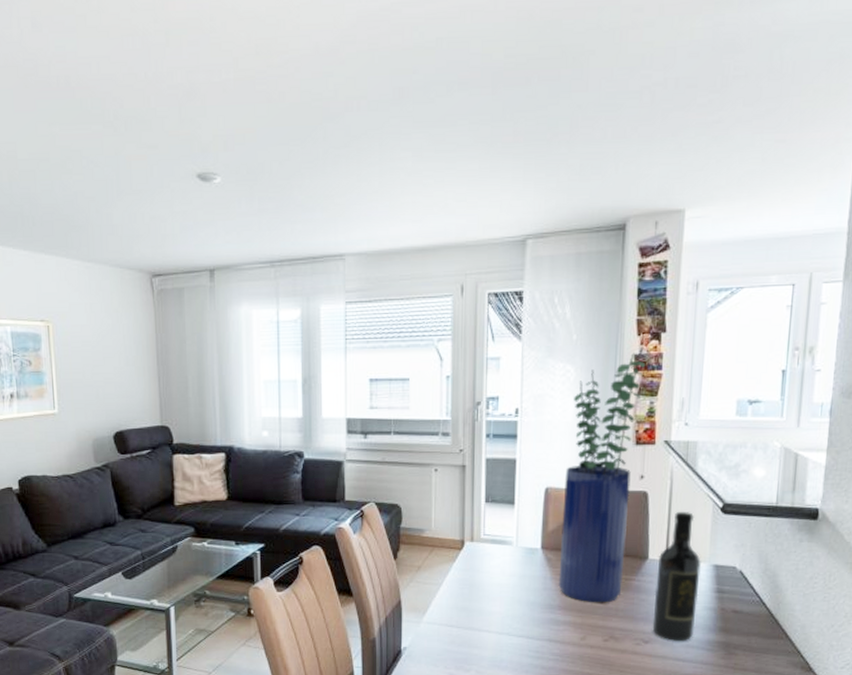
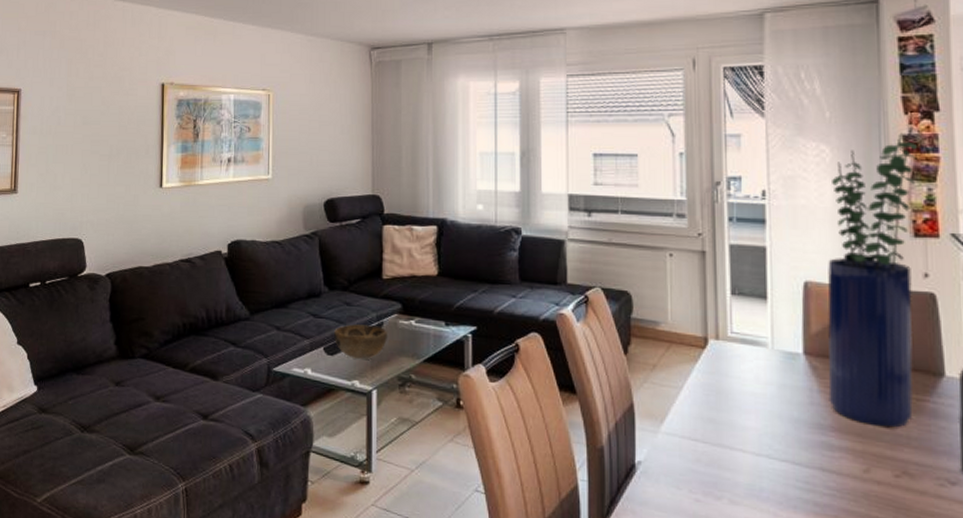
decorative bowl: none [131,549,182,581] -> present [334,324,387,360]

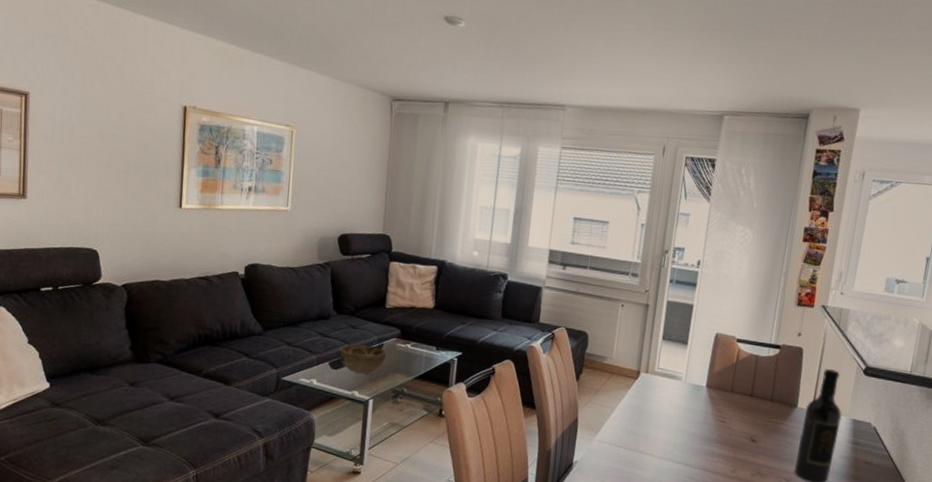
vase: present [827,128,918,427] -> none [717,222,814,441]

